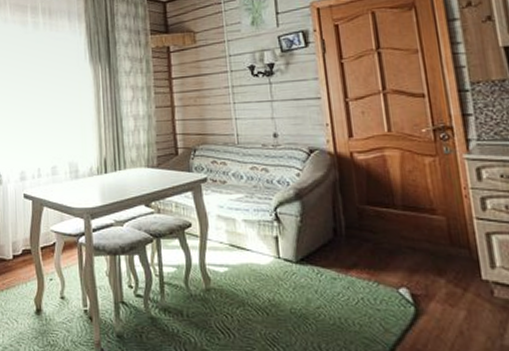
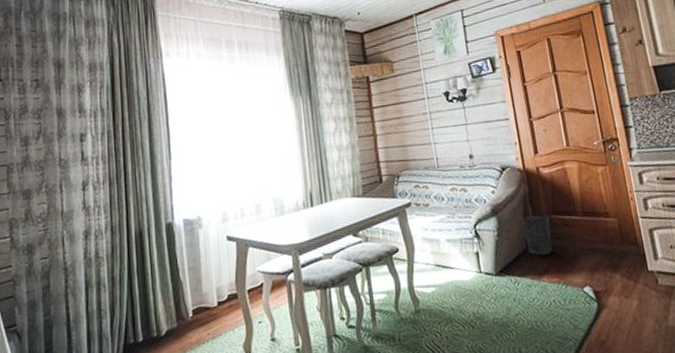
wastebasket: none [329,204,364,248] -> present [522,215,553,256]

